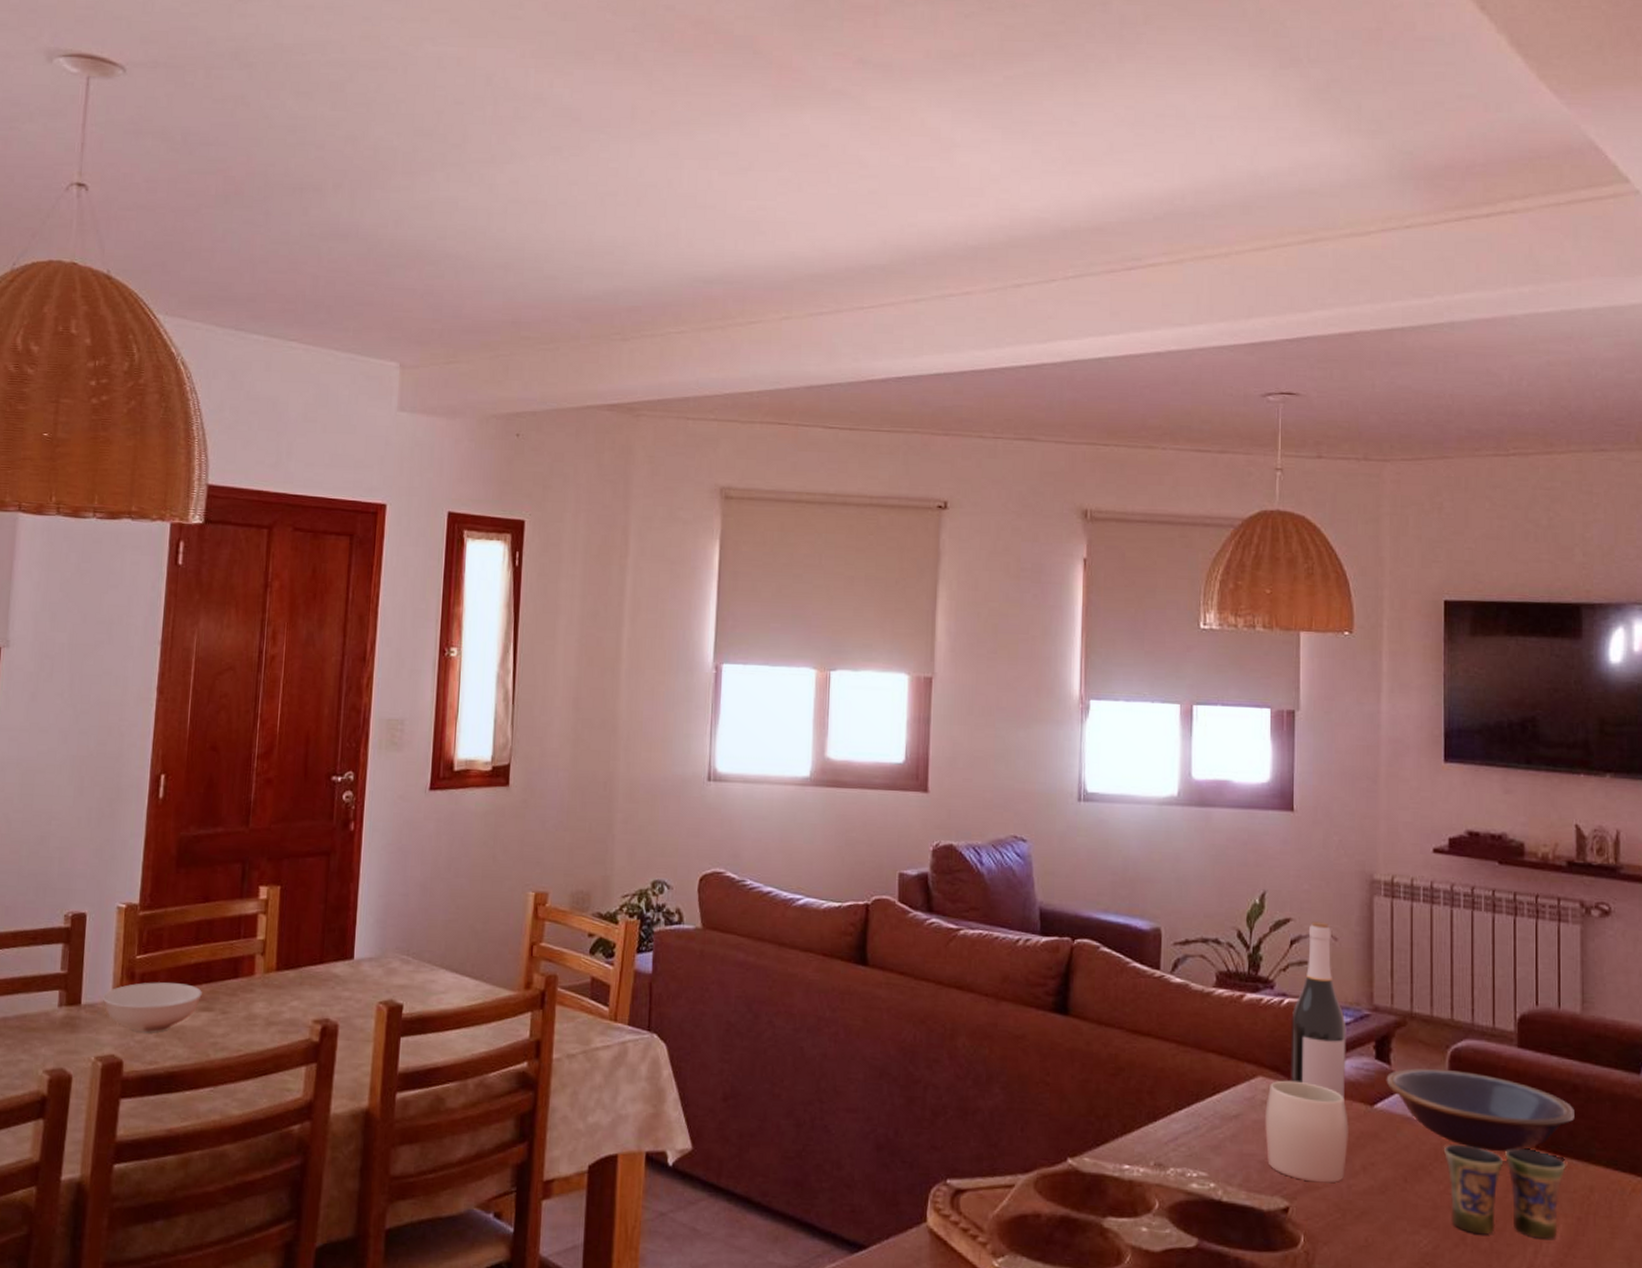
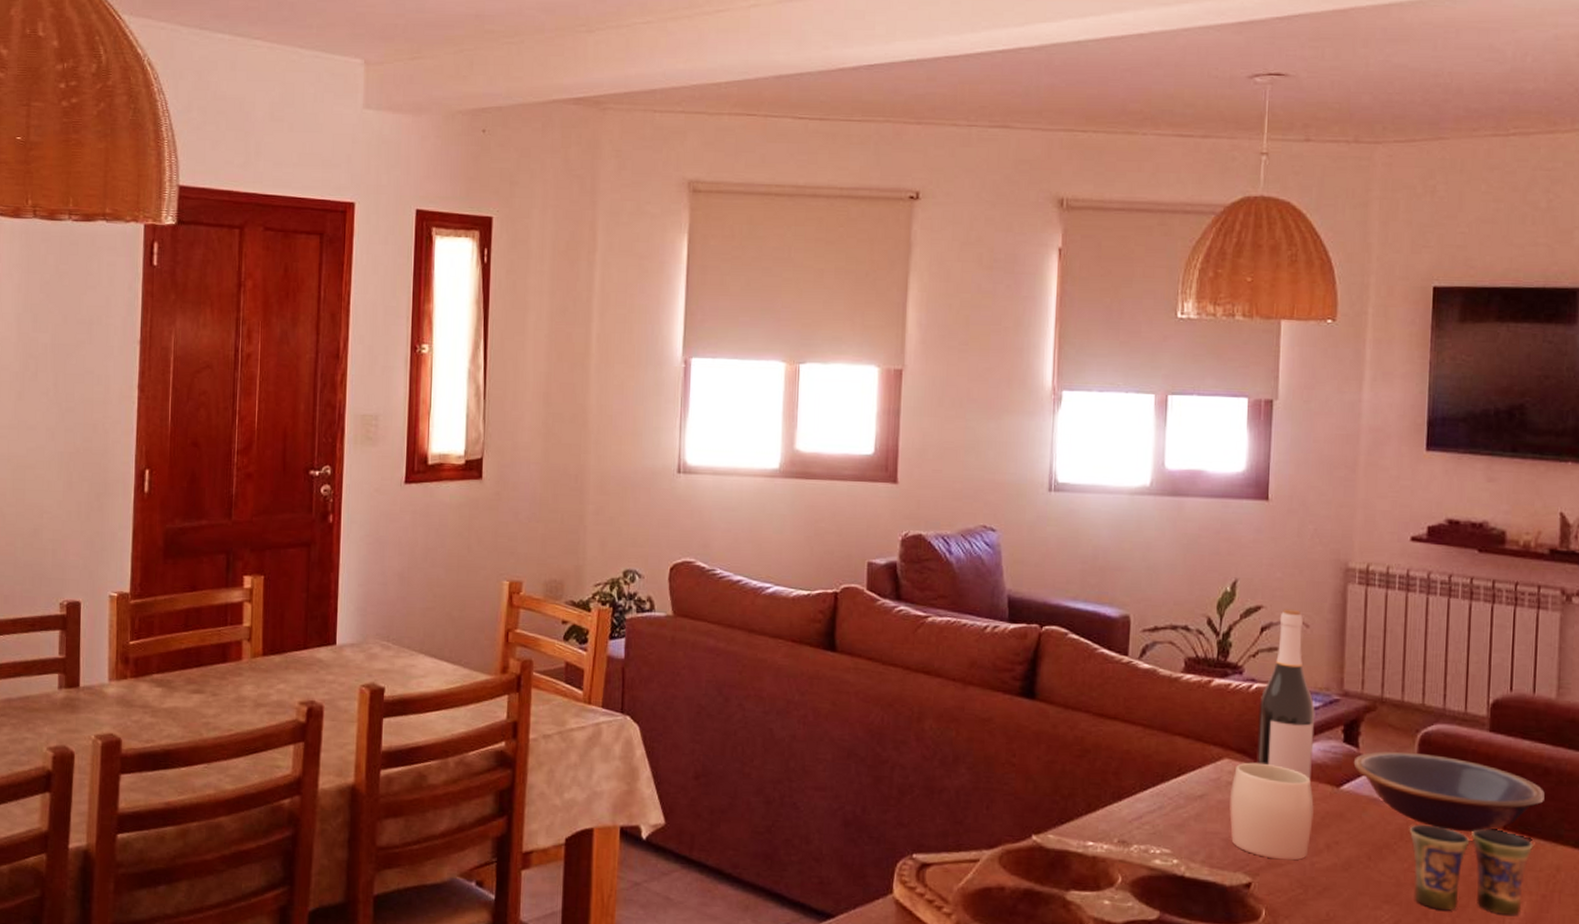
bowl: present [102,982,202,1033] -> none [99,666,193,713]

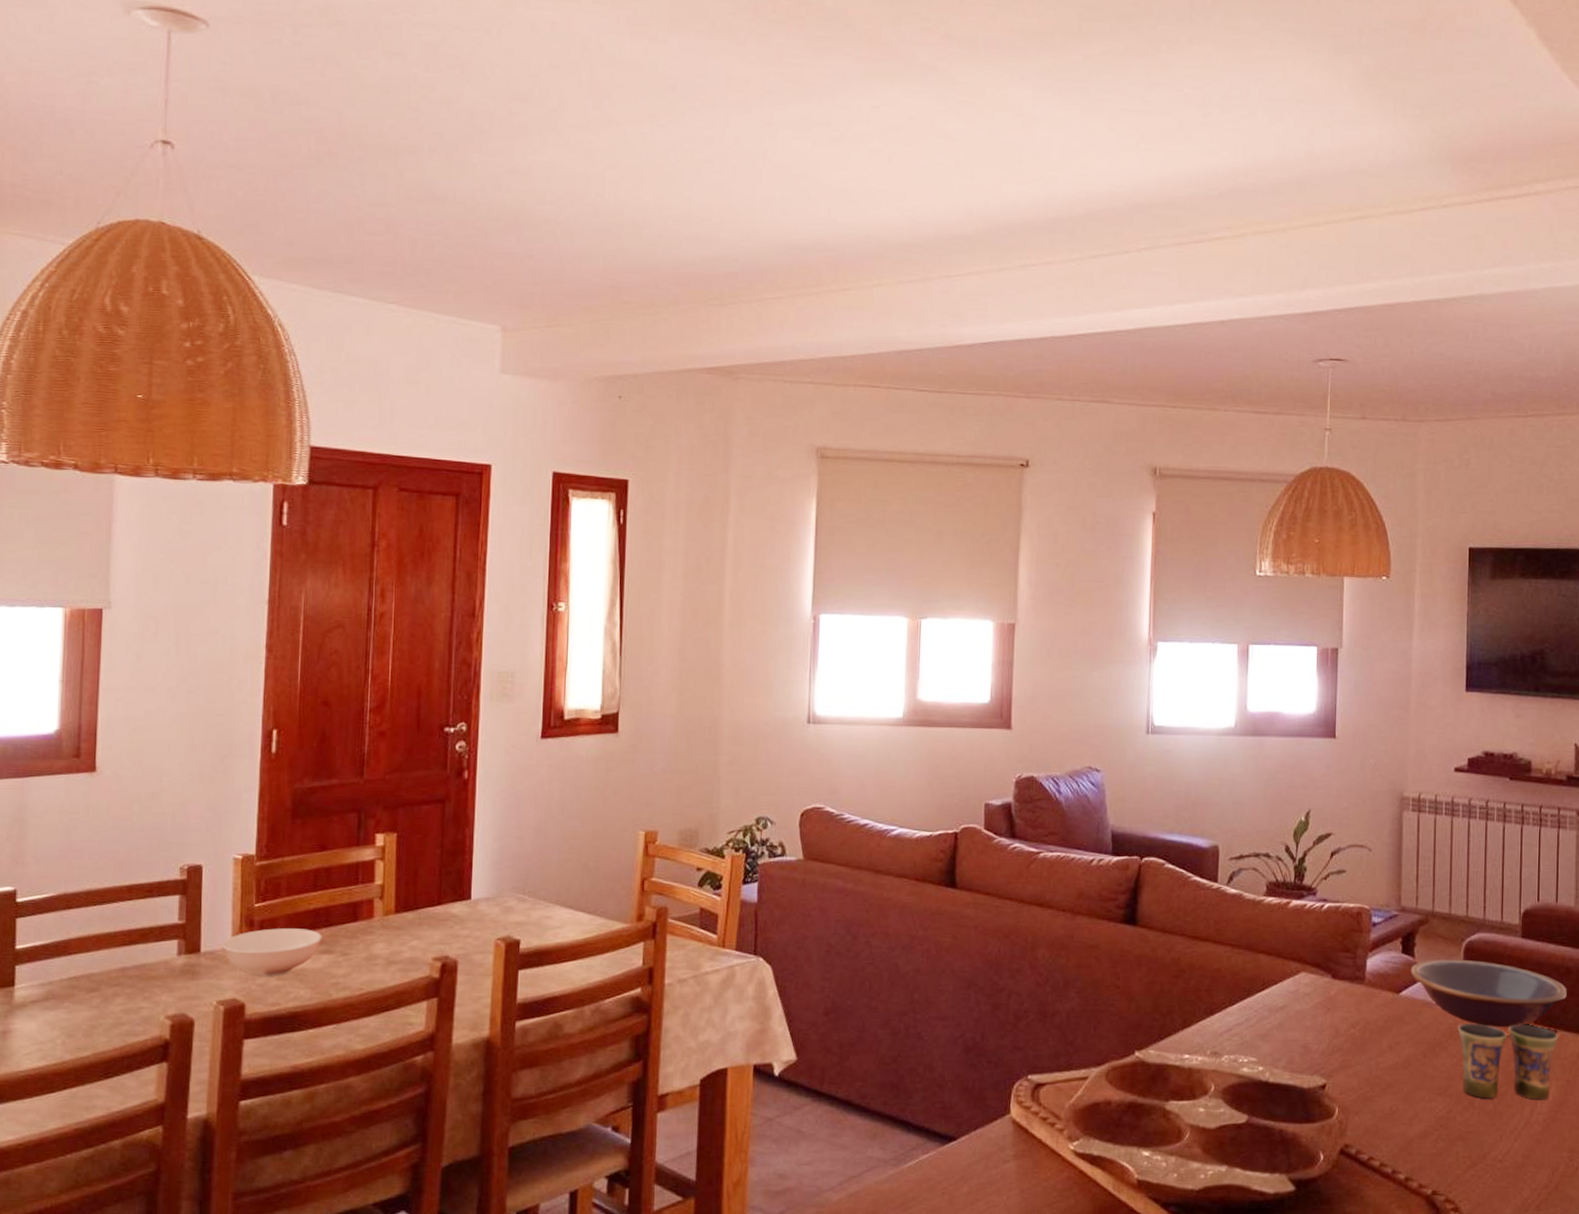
bowl: none [99,666,193,713] -> present [222,928,322,976]
mug: present [1229,762,1314,861] -> none [1307,974,1378,1062]
wine bottle: present [1256,609,1315,782] -> none [1329,835,1378,990]

